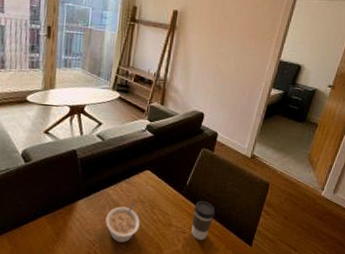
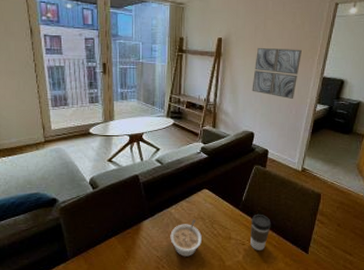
wall art: none [205,24,260,81] -> present [252,48,302,99]

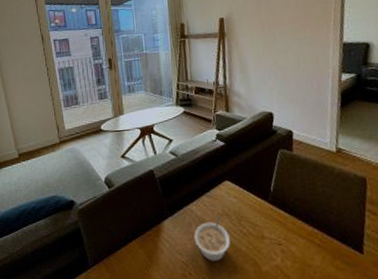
coffee cup: present [250,214,271,250] -> none [285,206,310,252]
wall art: present [252,48,302,99] -> none [262,17,314,72]

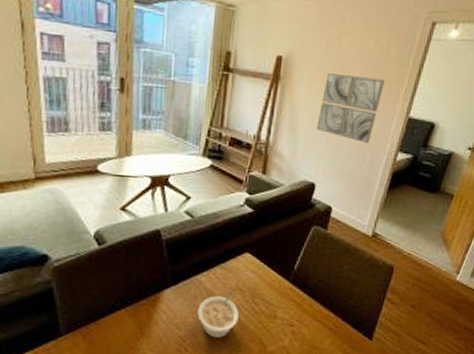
wall art: none [262,17,314,72] -> present [316,73,385,143]

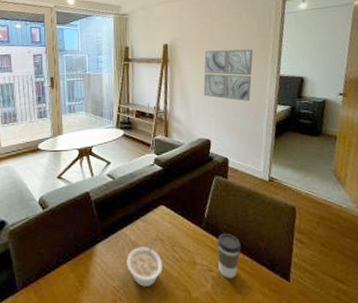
coffee cup: none [300,287,328,334] -> present [217,233,241,278]

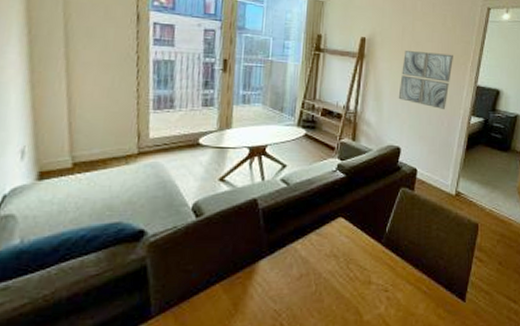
legume: present [126,241,162,287] -> none [293,258,334,310]
coffee cup: present [217,233,241,278] -> none [395,249,420,299]

